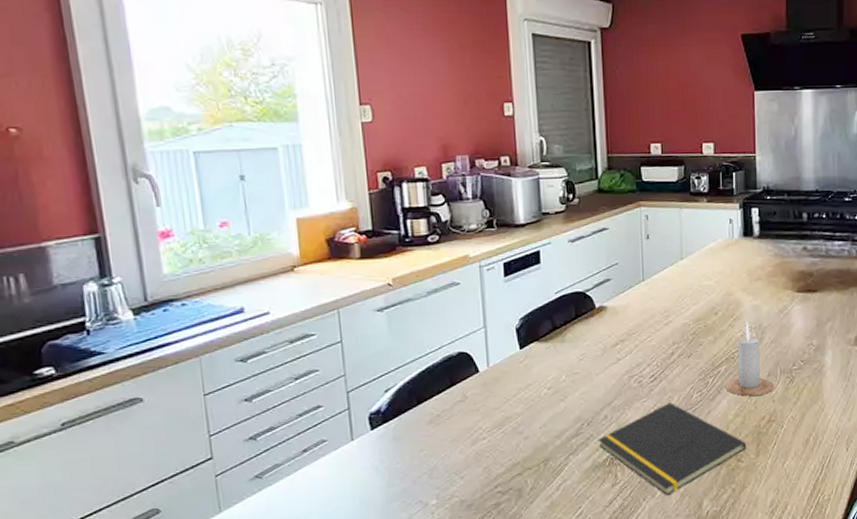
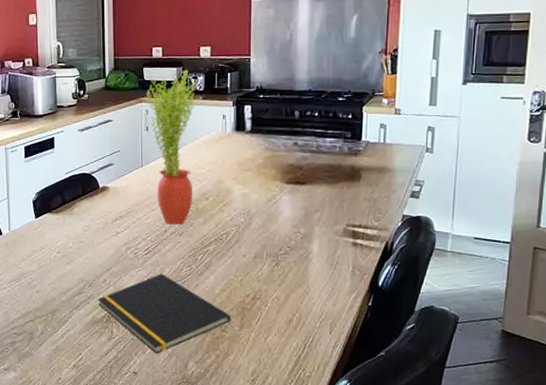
potted plant: none [643,168,701,346] -> present [144,69,197,225]
candle: present [725,320,774,396] -> none [213,206,260,274]

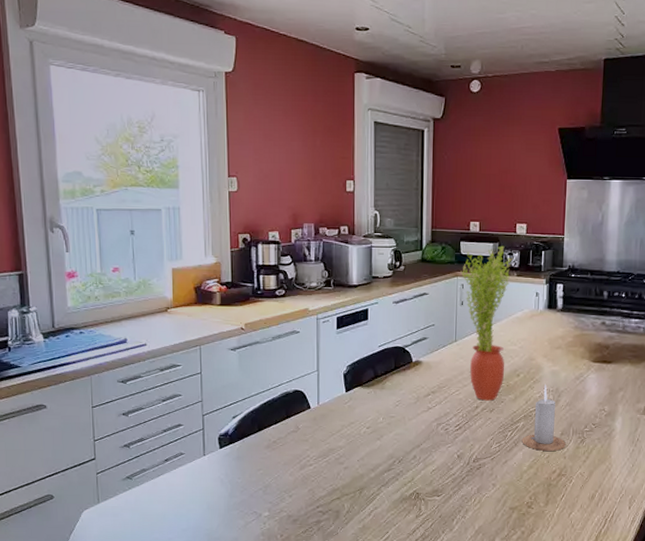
notepad: present [97,274,231,354] -> none [406,450,538,531]
candle: none [213,206,260,274] -> present [522,383,566,451]

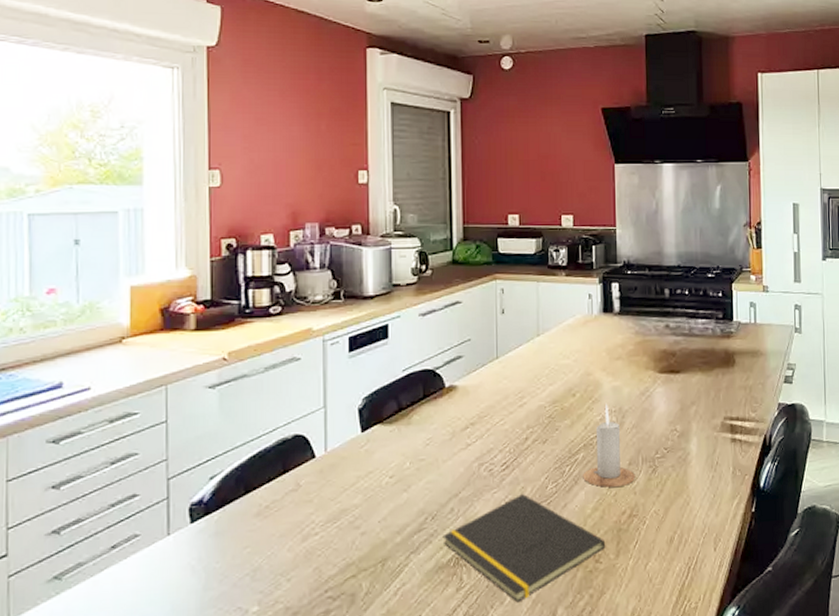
notepad: none [406,450,538,531] -> present [442,494,606,603]
potted plant: present [460,245,513,401] -> none [499,241,560,430]

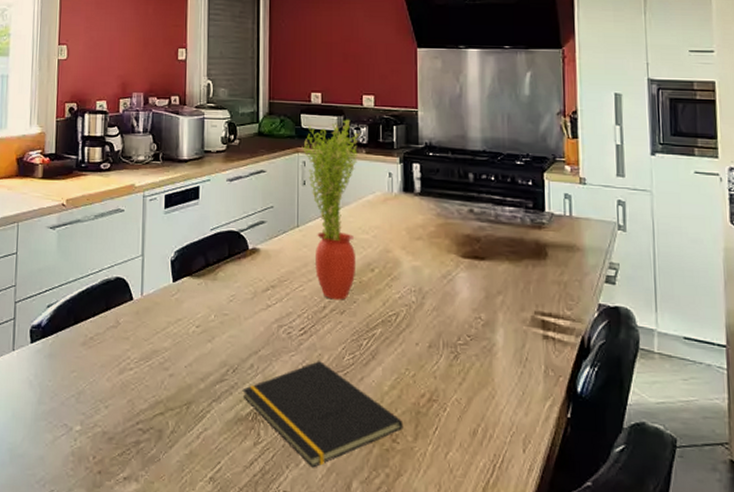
potted plant: none [499,241,560,430] -> present [302,119,360,300]
candle: present [583,403,635,488] -> none [380,281,435,368]

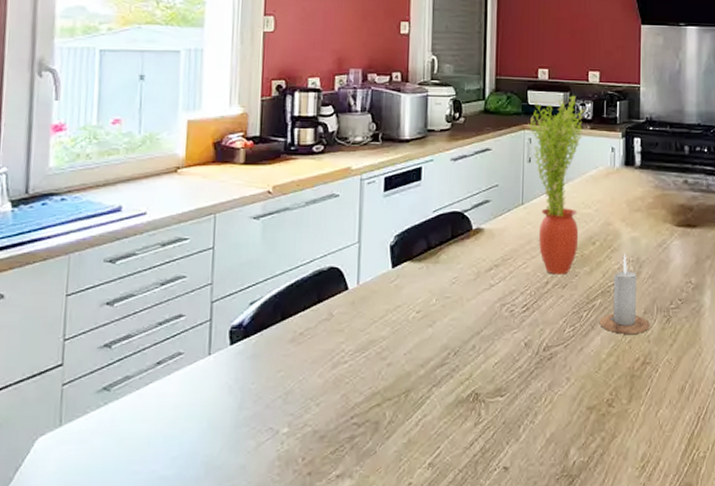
notepad: present [242,361,404,468] -> none [463,336,619,441]
candle: none [380,281,435,368] -> present [599,252,650,334]

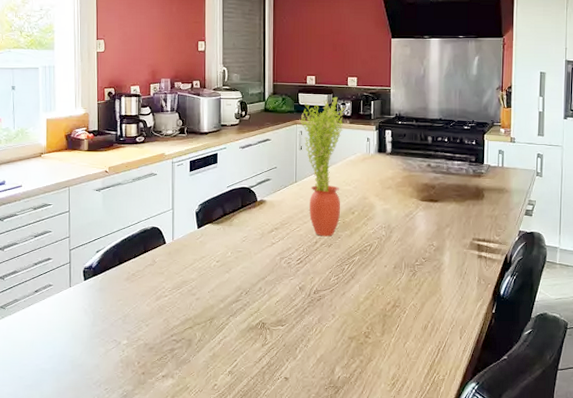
candle: present [599,252,650,334] -> none [358,220,399,283]

